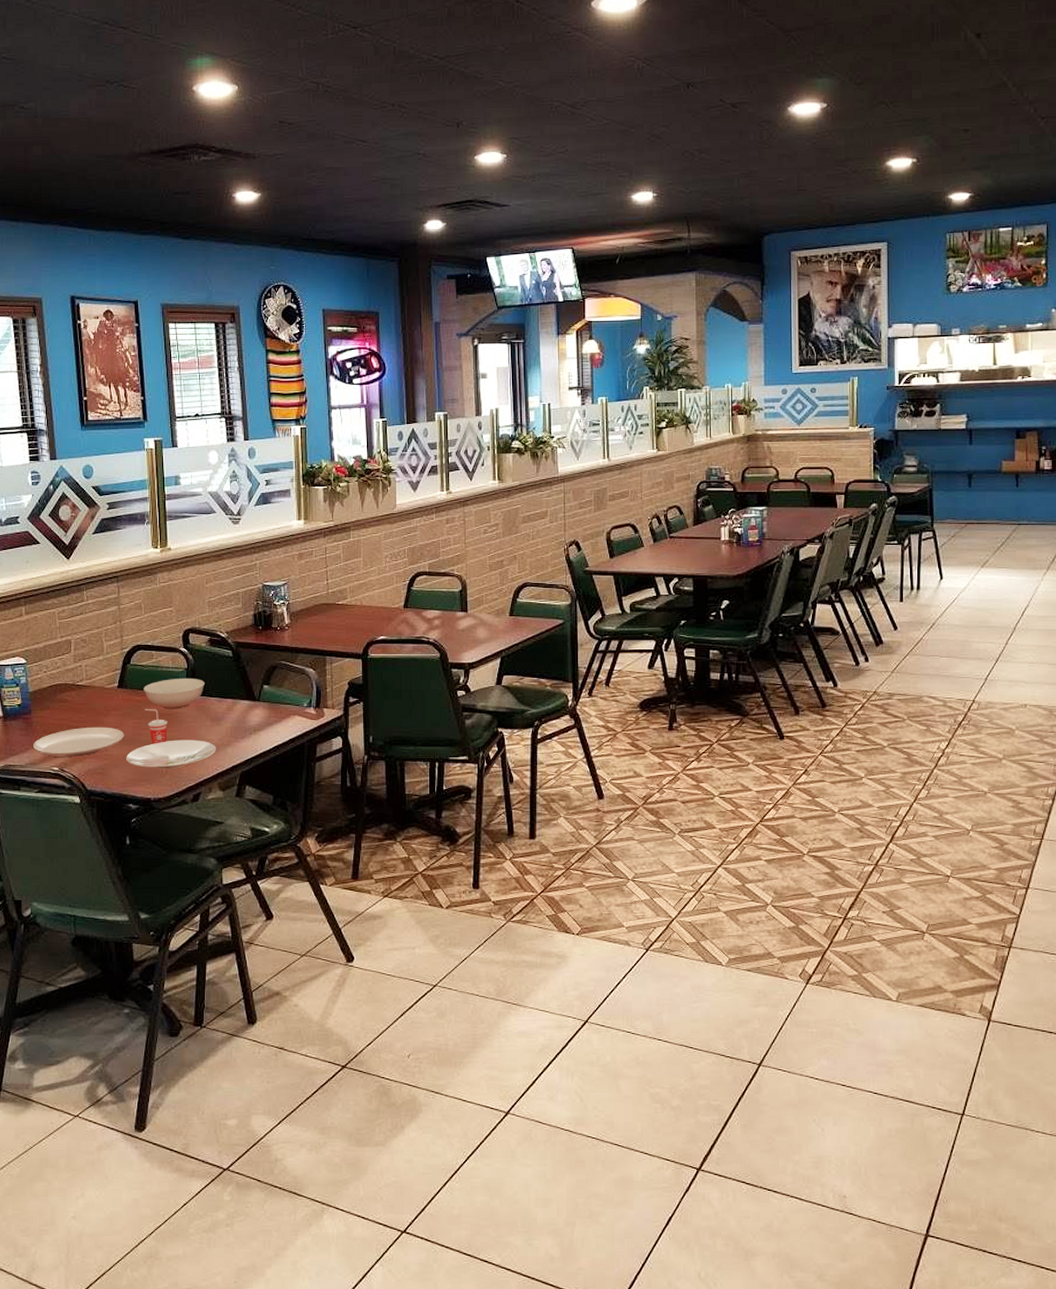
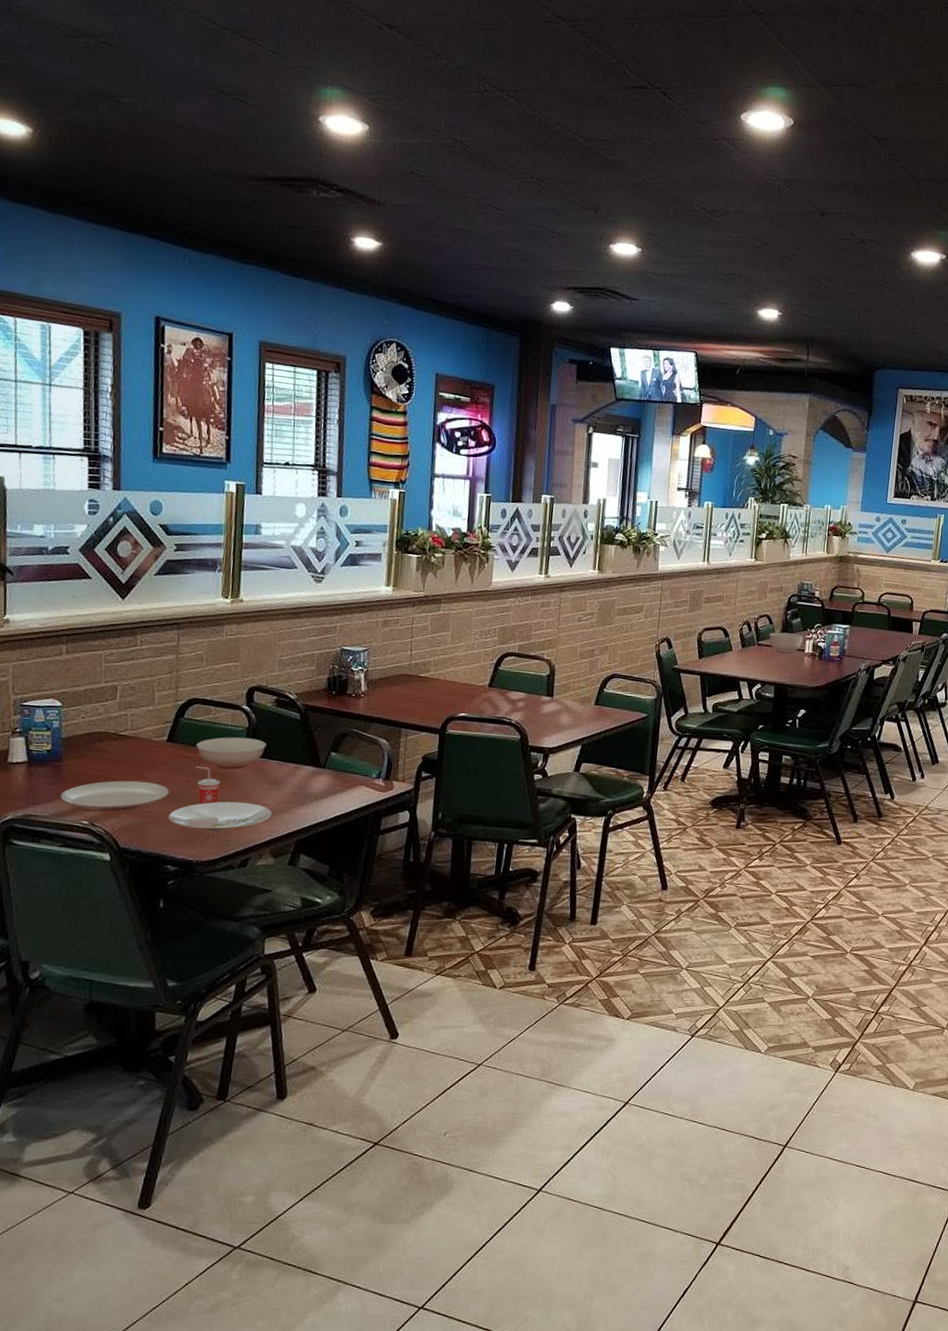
bowl: none [681,522,718,543] -> present [769,632,804,654]

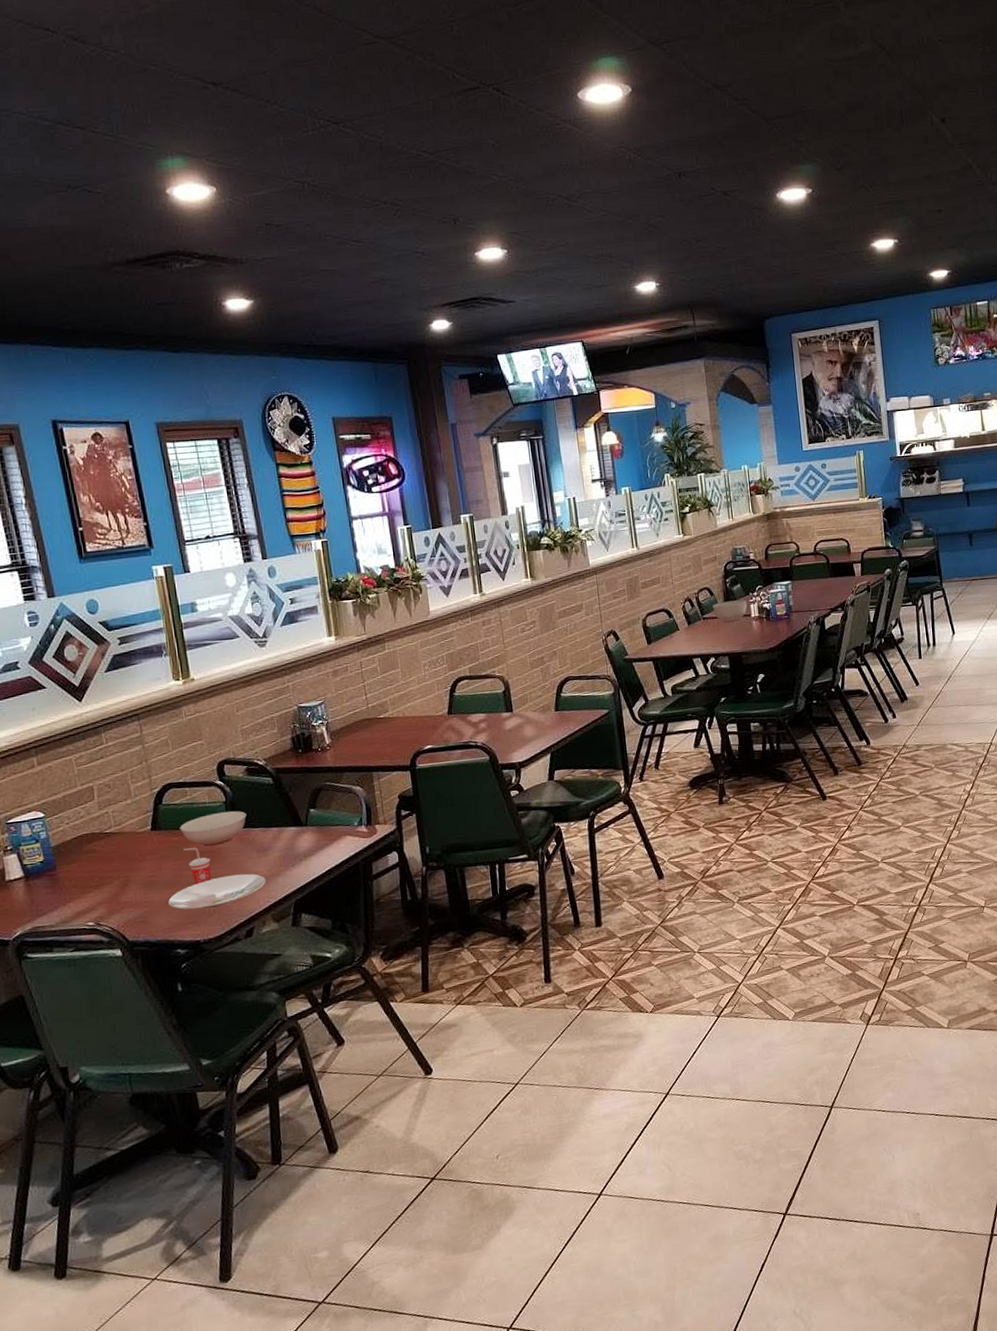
plate: present [61,780,169,812] -> none [62,873,164,912]

